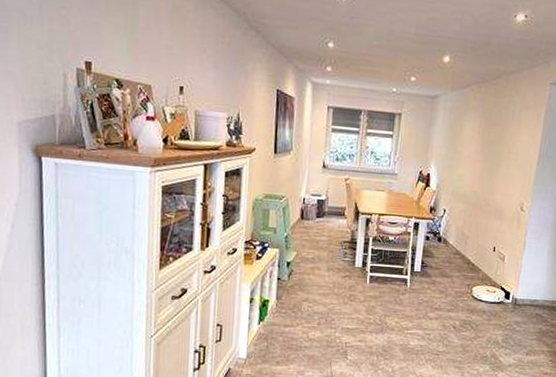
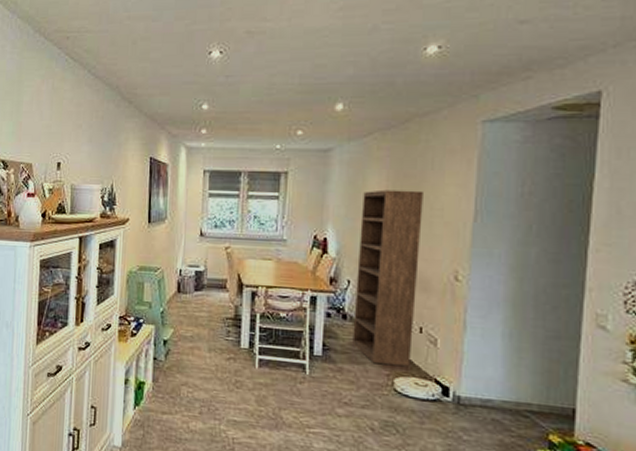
bookshelf: none [444,134,505,277] -> present [352,189,423,366]

